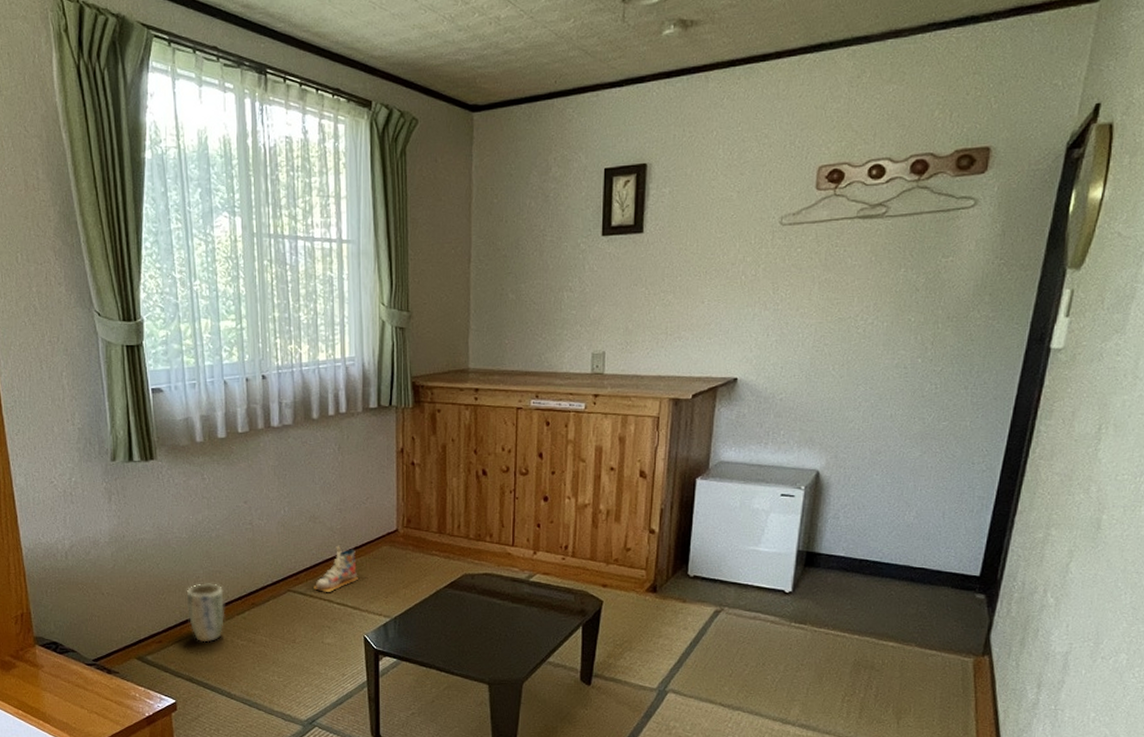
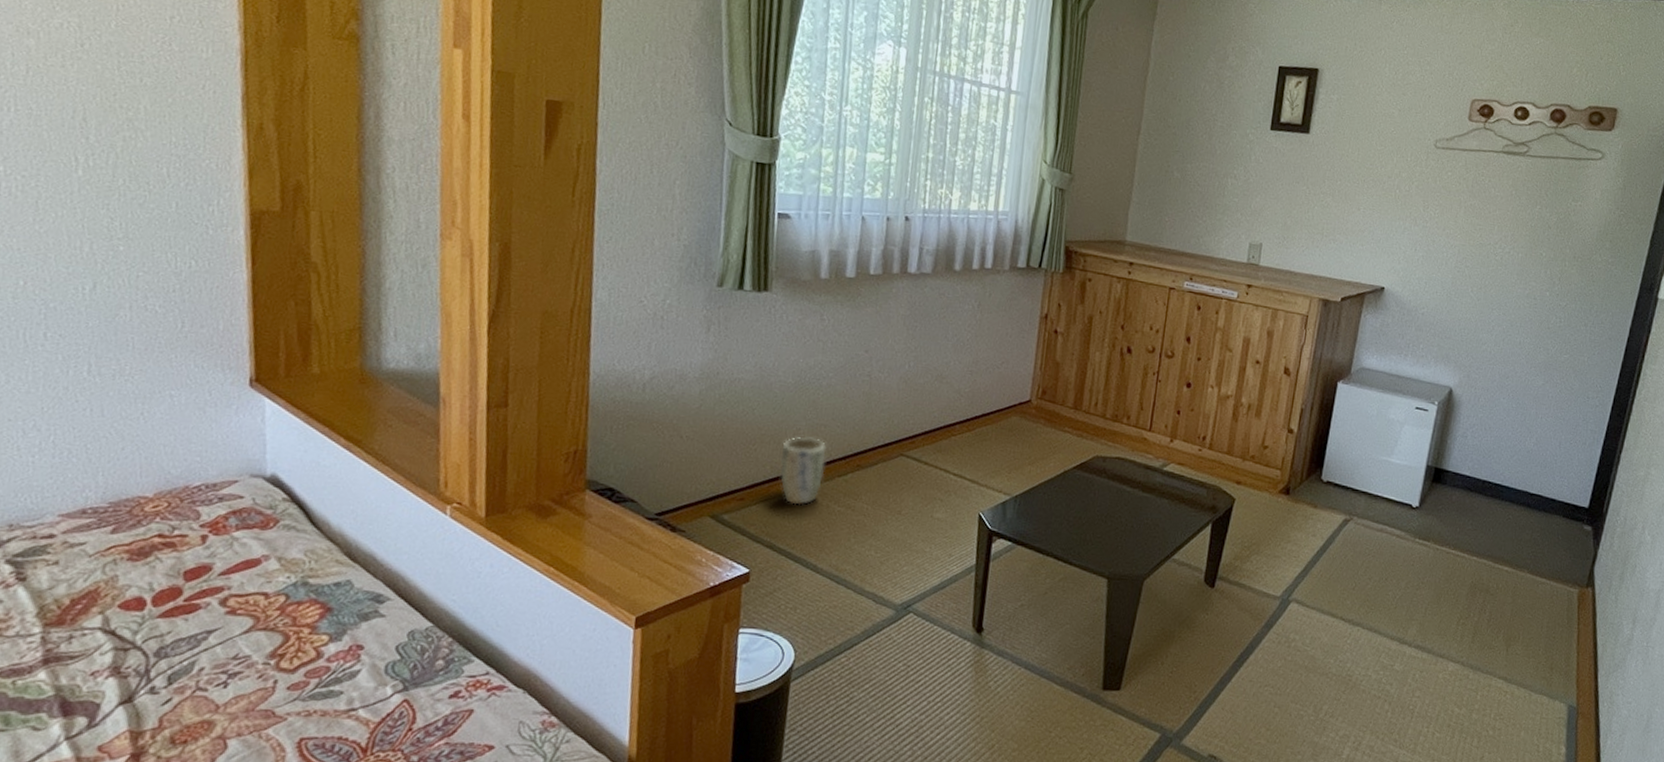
shoe: present [314,545,358,592] -> none [930,410,982,461]

